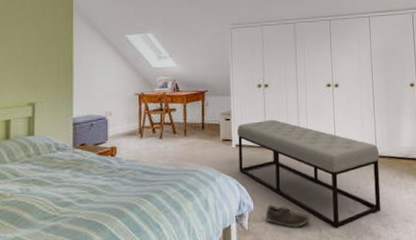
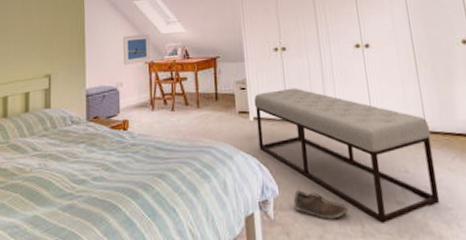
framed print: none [113,67,141,97] -> present [123,33,151,66]

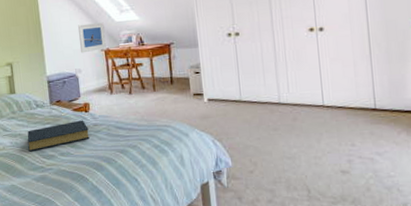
hardback book: none [58,139,126,176] -> present [27,120,90,152]
bench: present [254,88,440,223] -> none [208,71,383,189]
shoe: present [293,190,349,220] -> none [245,162,296,186]

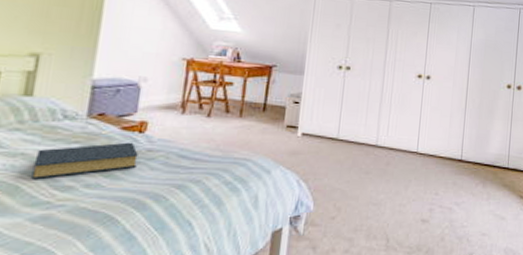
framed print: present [78,22,107,54] -> none [152,23,195,59]

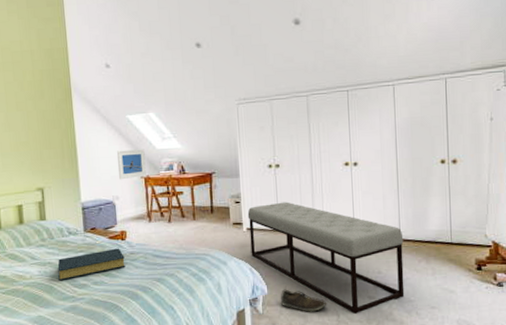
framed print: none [152,23,195,59] -> present [117,149,146,180]
bench: none [302,108,465,238] -> present [247,202,405,314]
shoe: none [326,207,378,235] -> present [280,289,327,312]

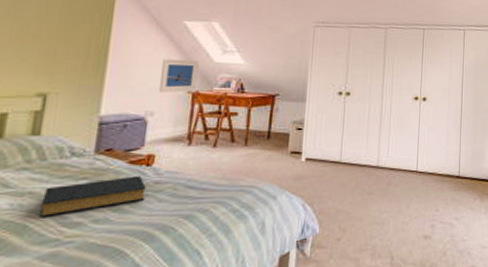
bench: present [247,202,405,314] -> none [306,132,462,255]
shoe: present [280,289,327,312] -> none [331,228,382,255]

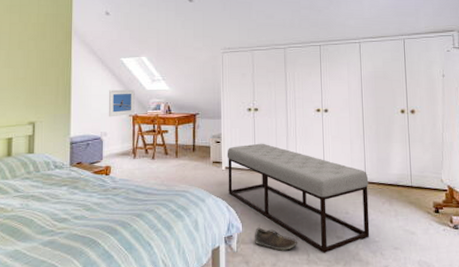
hardback book: present [39,176,146,218] -> none [40,183,107,215]
bench: none [306,132,462,255] -> present [227,143,370,253]
shoe: none [331,228,382,255] -> present [254,227,298,251]

